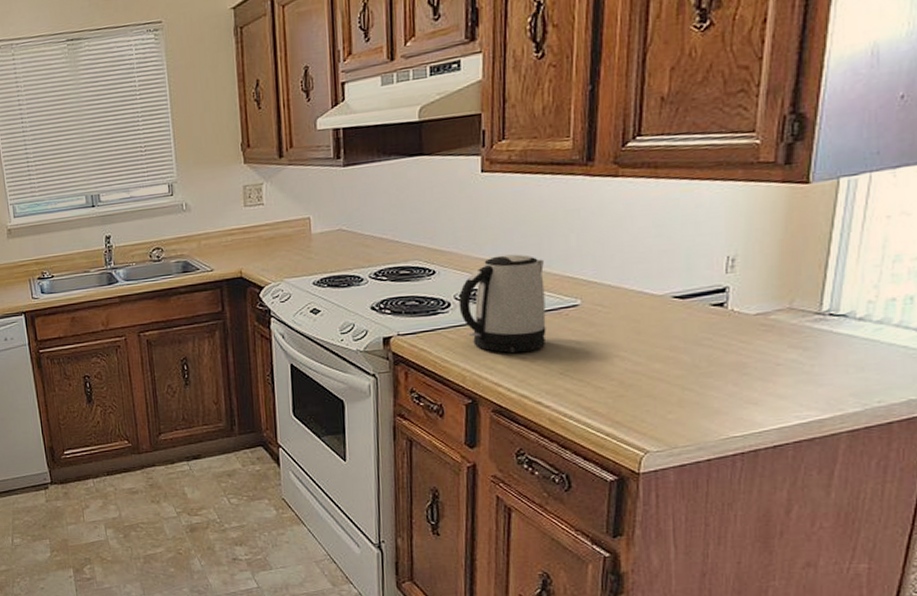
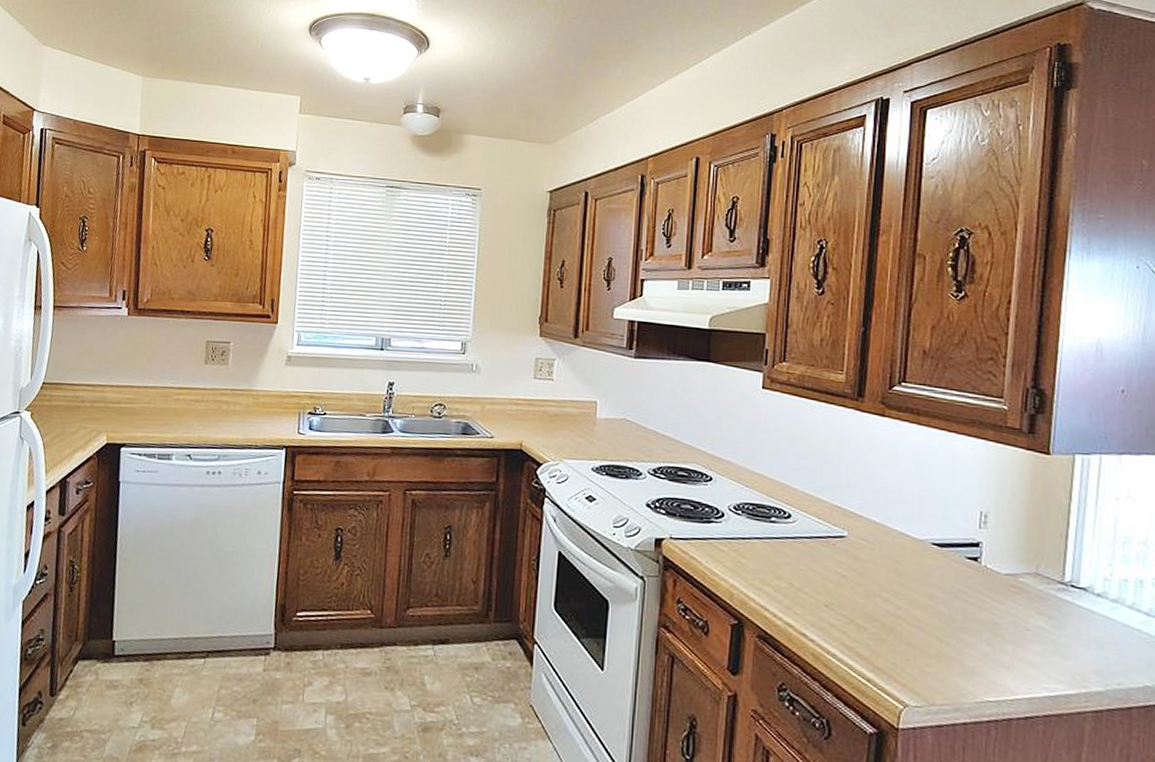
kettle: present [458,254,546,353] -> none [732,473,815,577]

